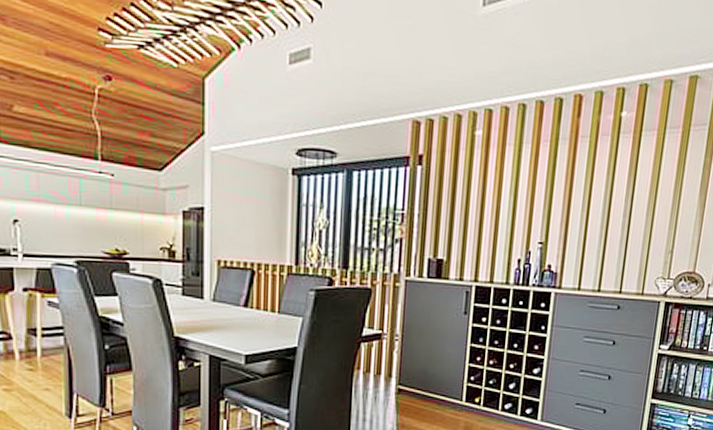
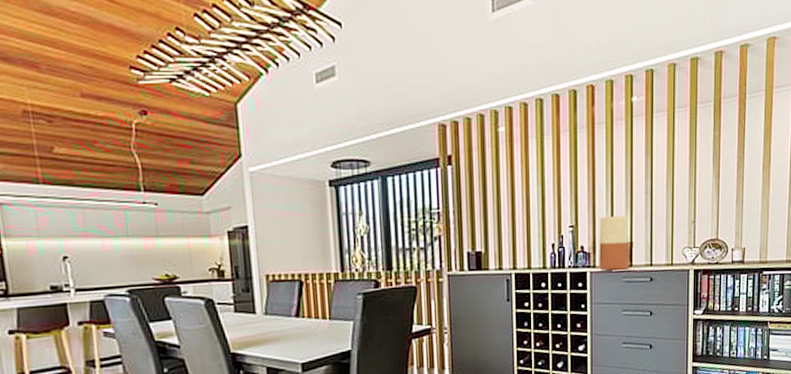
vase: none [565,236,602,294] -> present [599,216,630,271]

